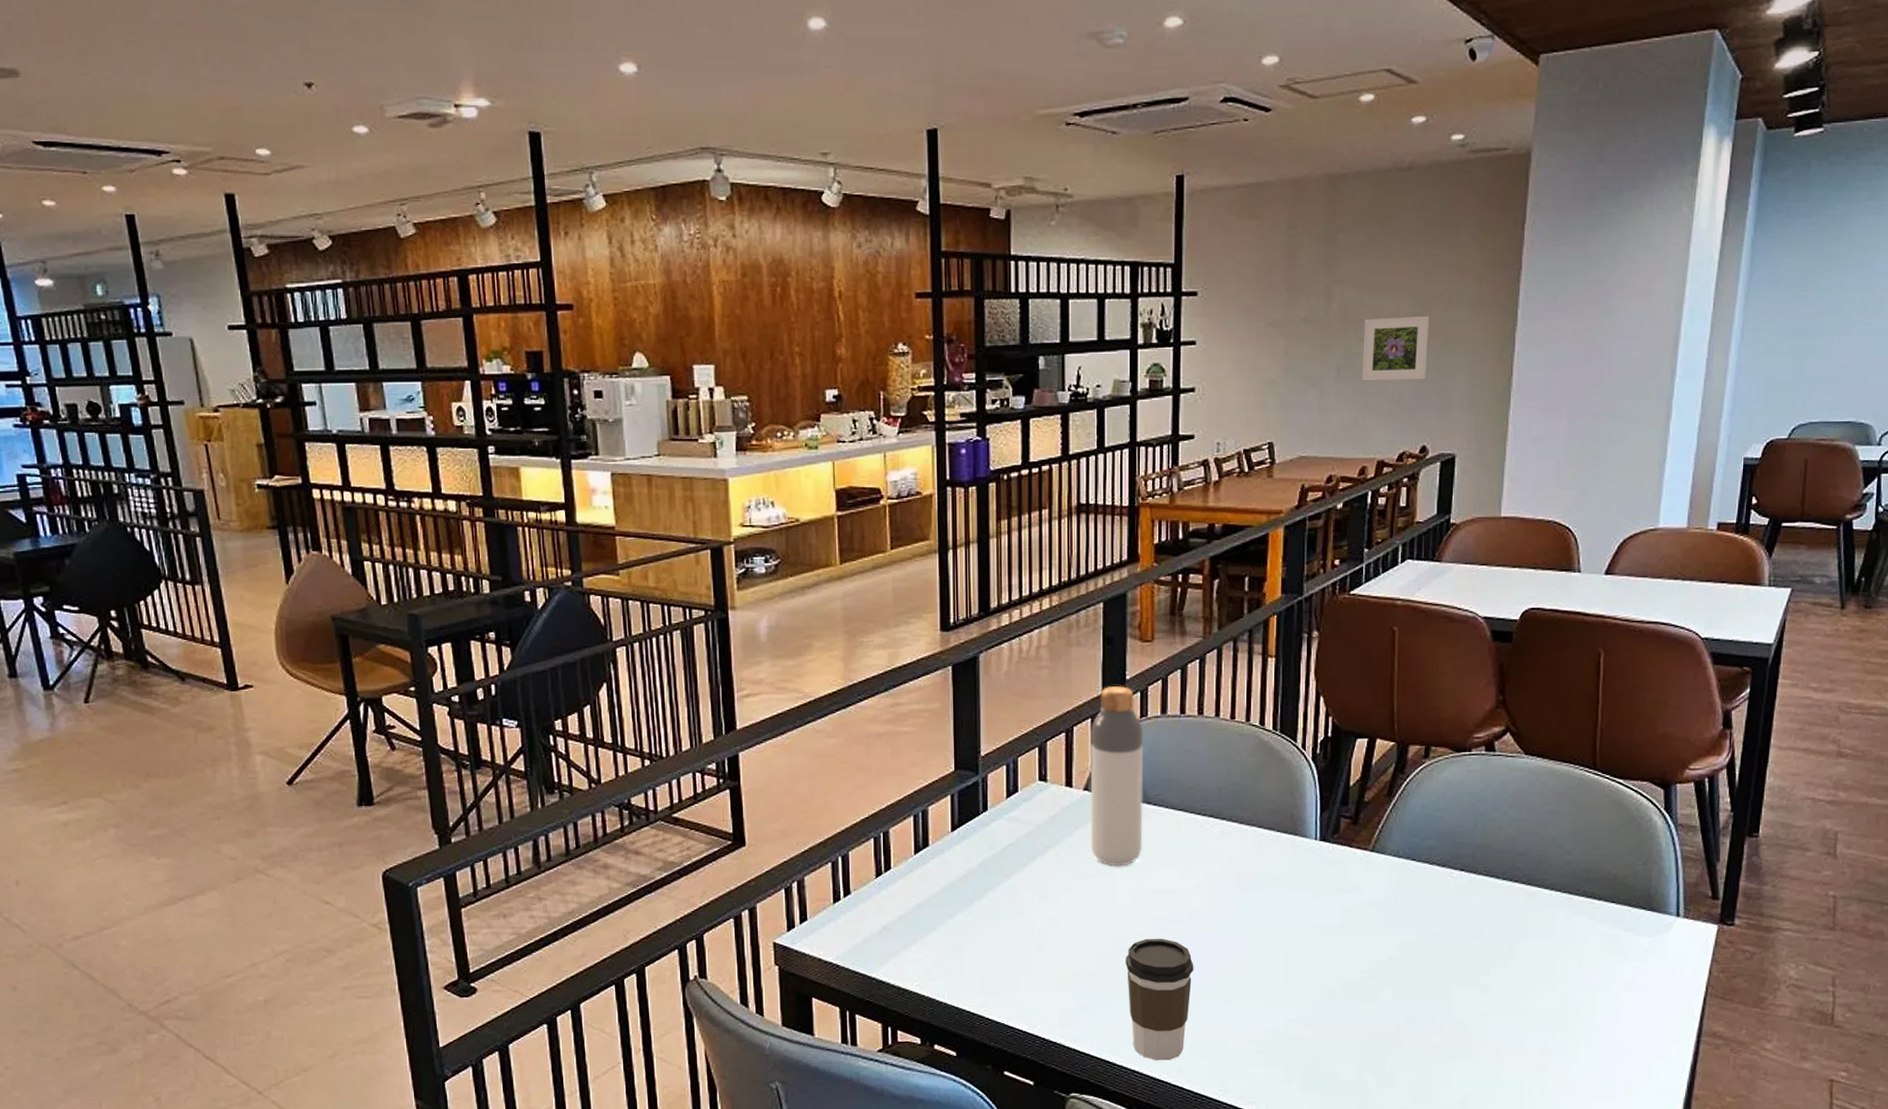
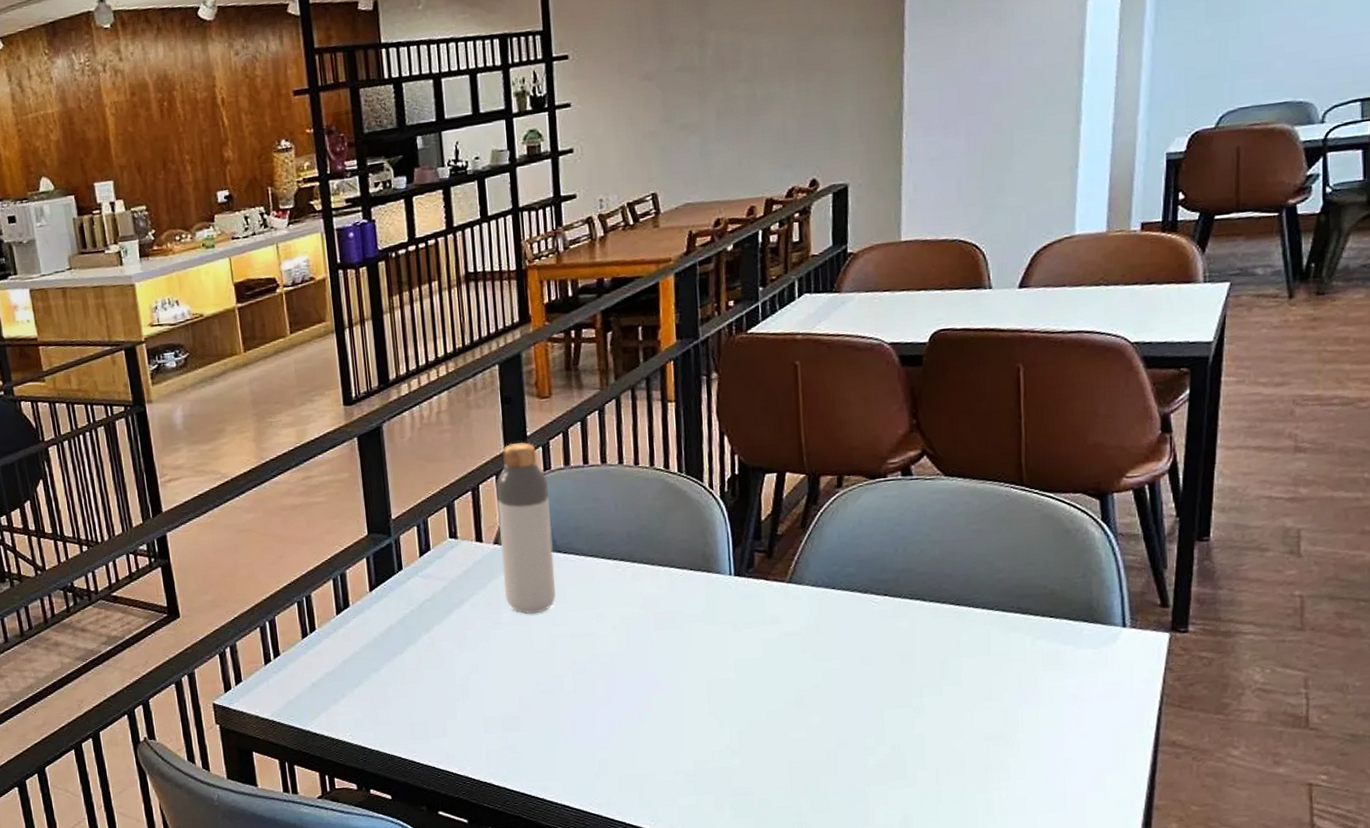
coffee cup: present [1125,938,1194,1061] -> none [547,679,617,796]
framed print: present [1361,316,1430,381] -> none [742,49,811,122]

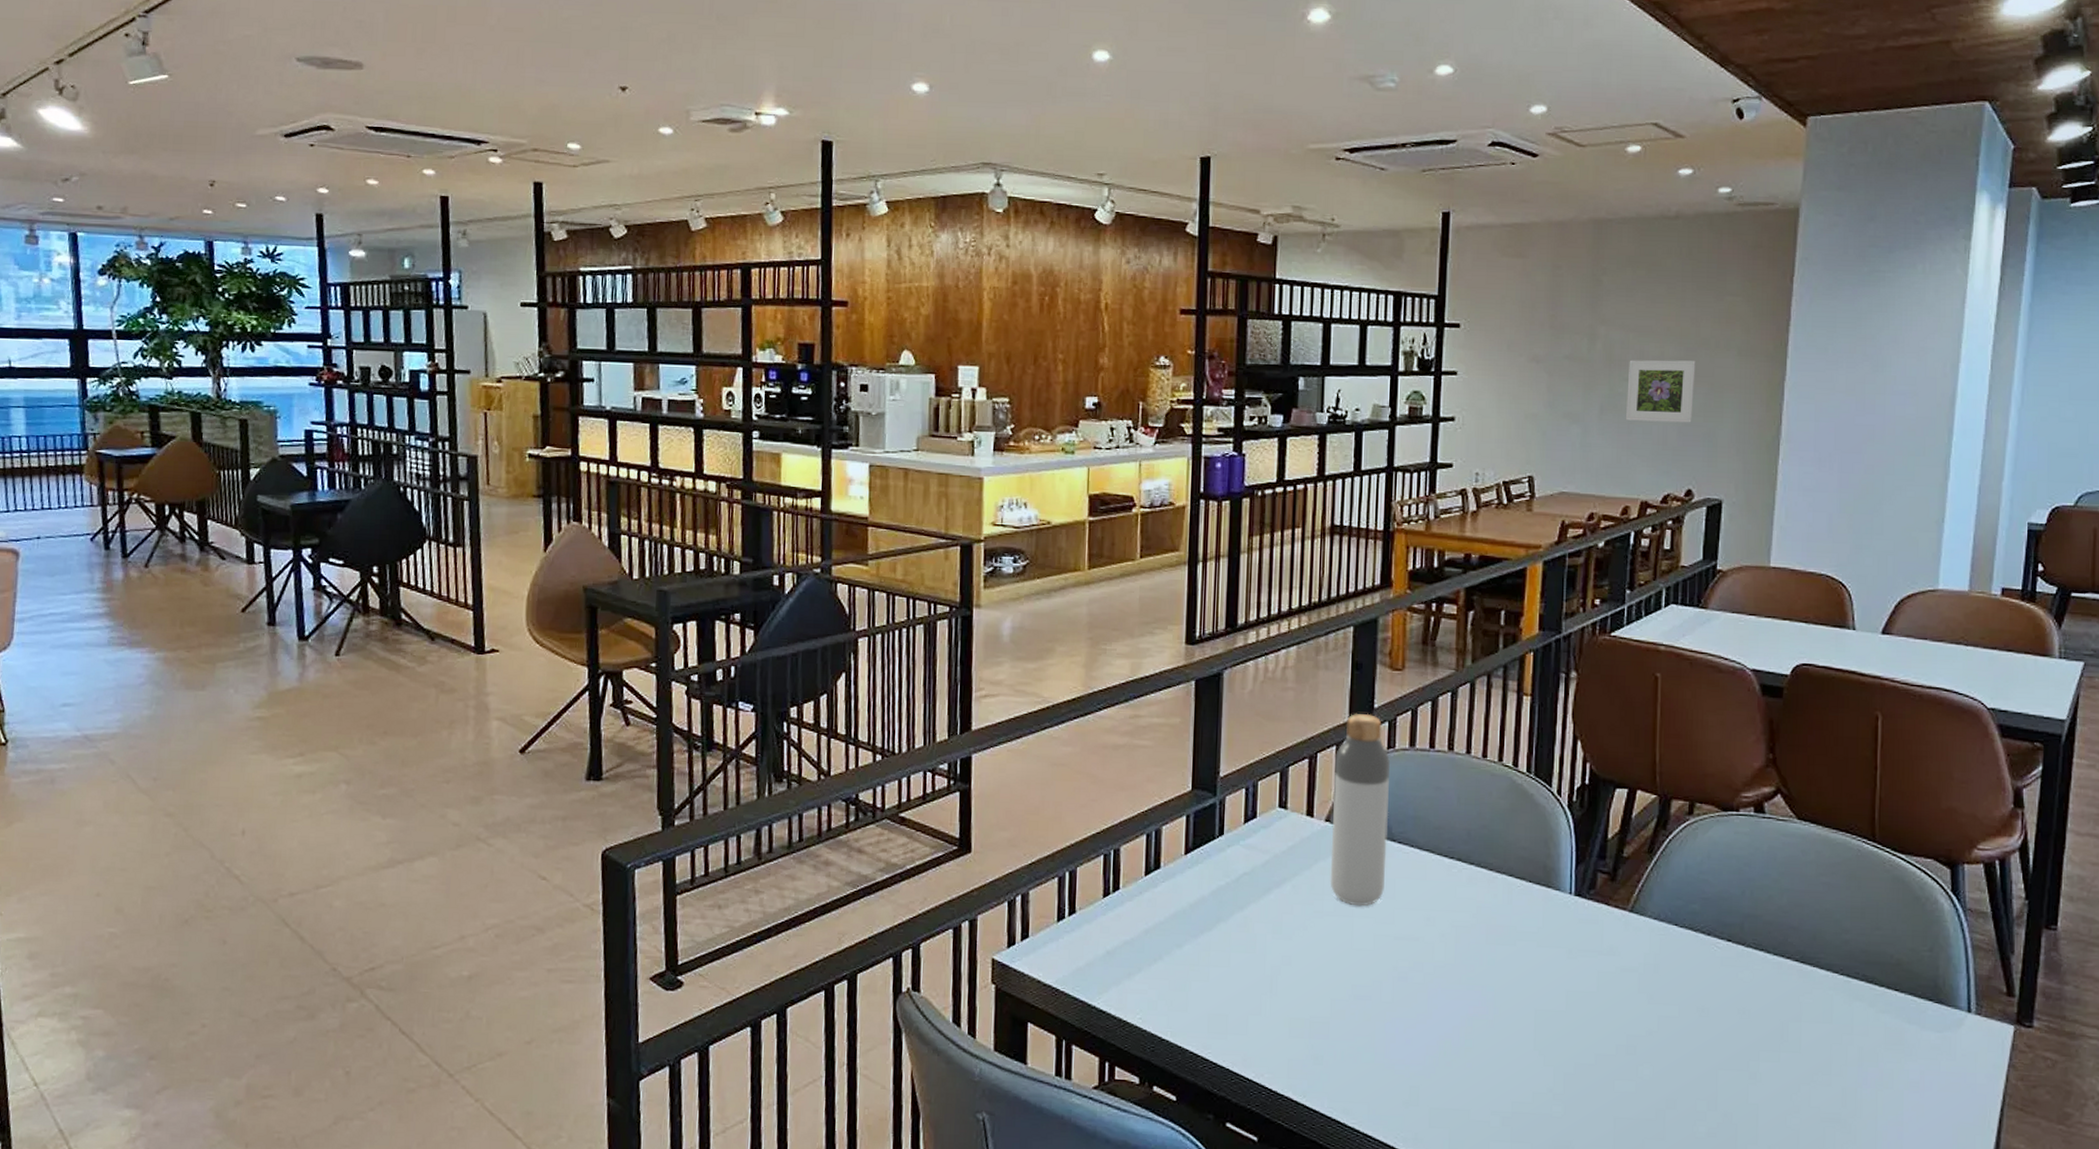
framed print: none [742,49,811,122] -> present [1625,360,1696,423]

